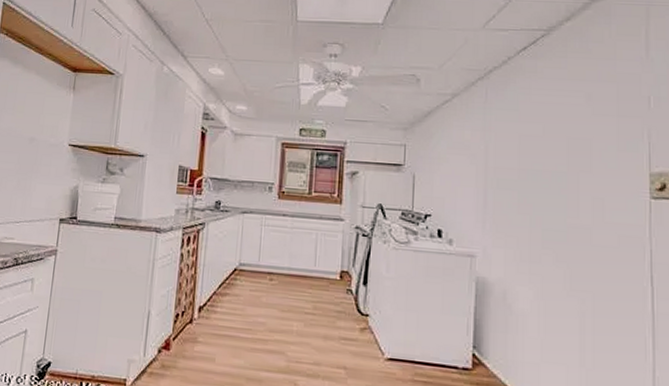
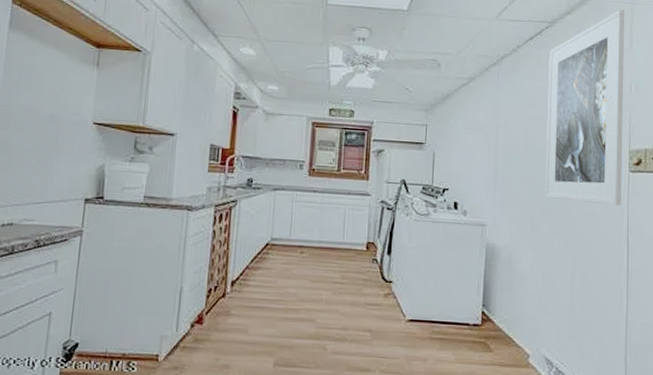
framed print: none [545,12,642,238] -> present [544,9,625,206]

